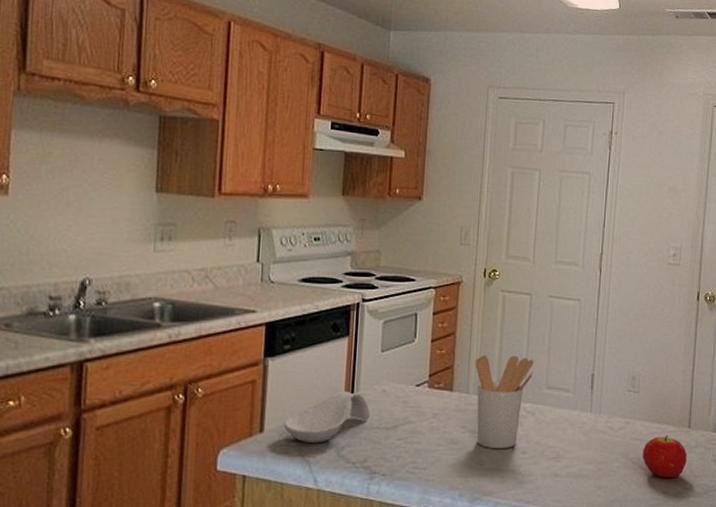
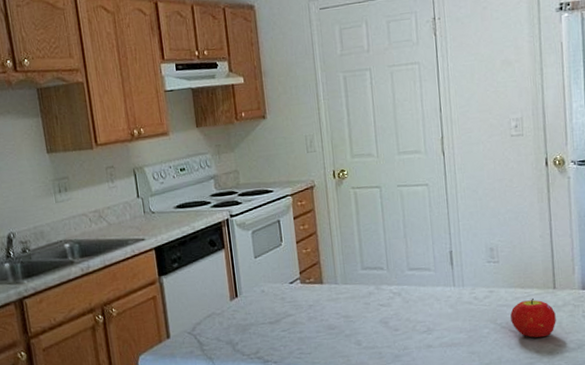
spoon rest: present [284,390,370,444] -> none [185,295,255,343]
utensil holder: present [475,354,534,449] -> none [338,244,394,330]

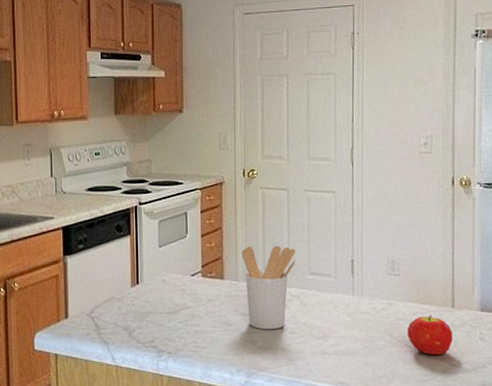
utensil holder: none [338,244,394,330] -> present [242,245,295,330]

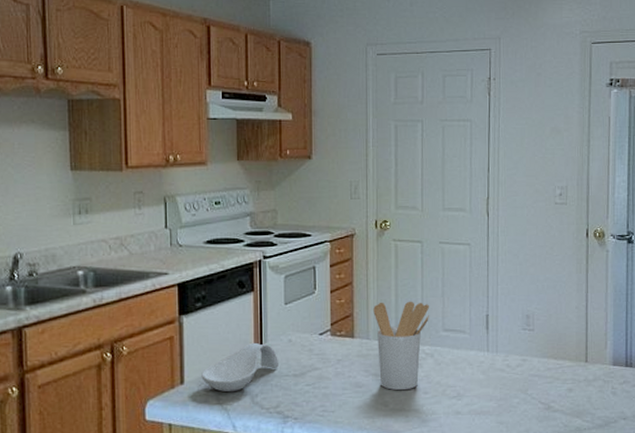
spoon rest: none [84,281,153,327] -> present [201,342,278,393]
fruit: present [407,315,453,355] -> none [542,371,586,411]

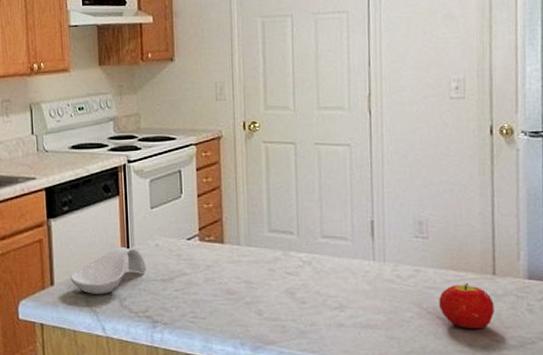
utensil holder: present [373,301,429,391] -> none [243,205,305,299]
fruit: none [542,371,586,411] -> present [439,284,494,328]

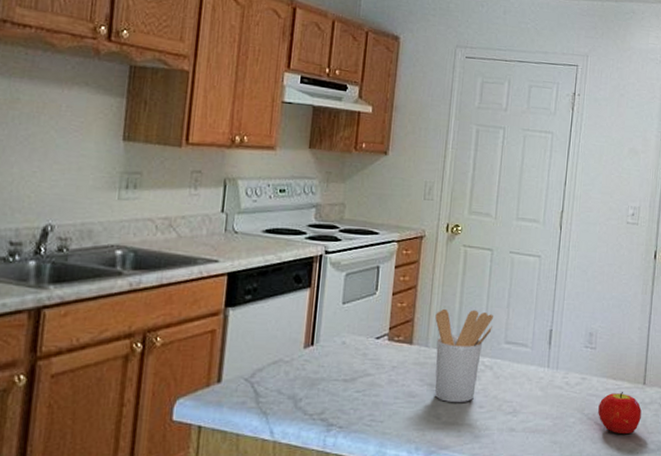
spoon rest: present [70,246,146,295] -> none [242,342,329,395]
utensil holder: none [243,205,305,299] -> present [435,308,493,403]

